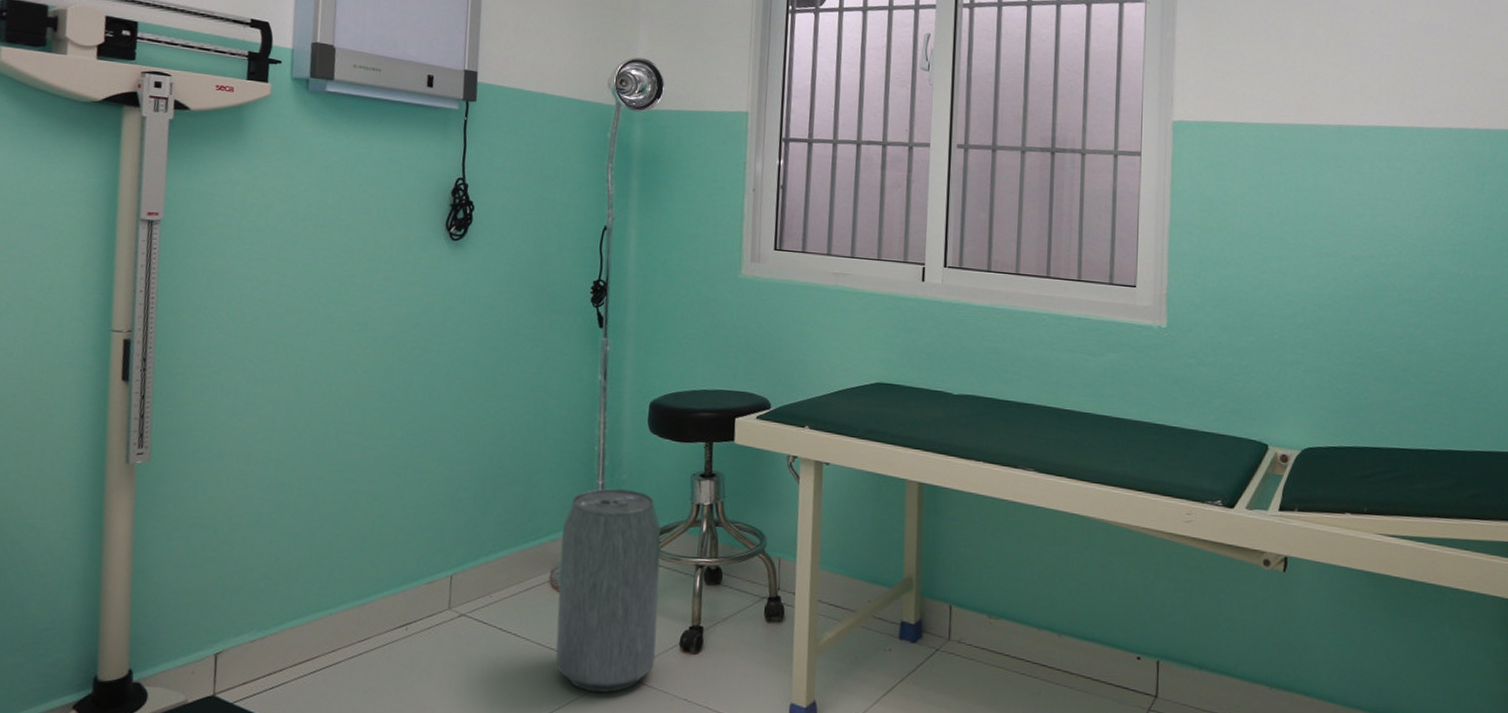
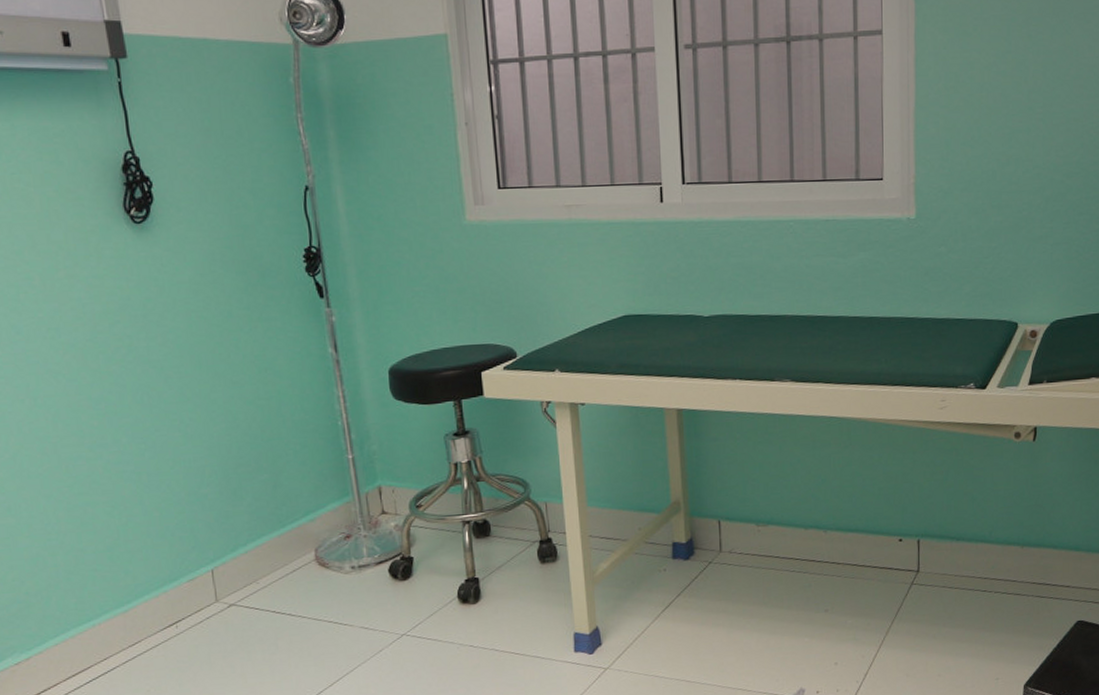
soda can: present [555,488,661,694] -> none [318,459,436,654]

